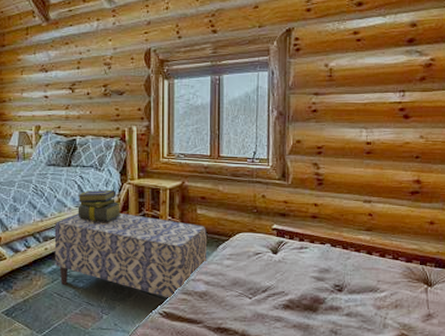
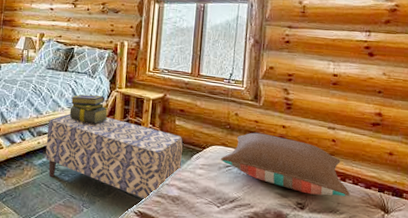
pillow: none [249,214,391,275] -> present [220,132,351,197]

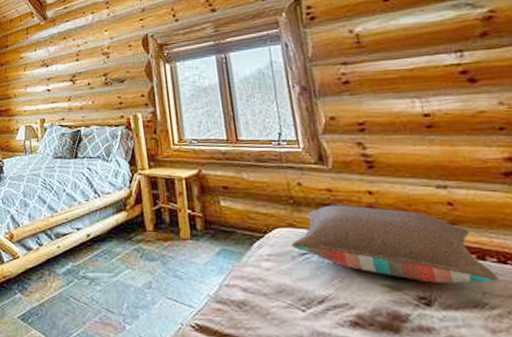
bench: present [45,114,183,201] -> none [65,206,240,309]
stack of books: present [69,94,109,124] -> none [87,181,135,217]

